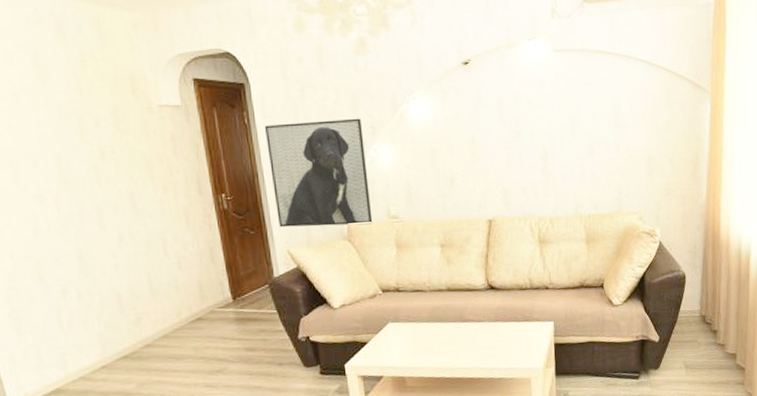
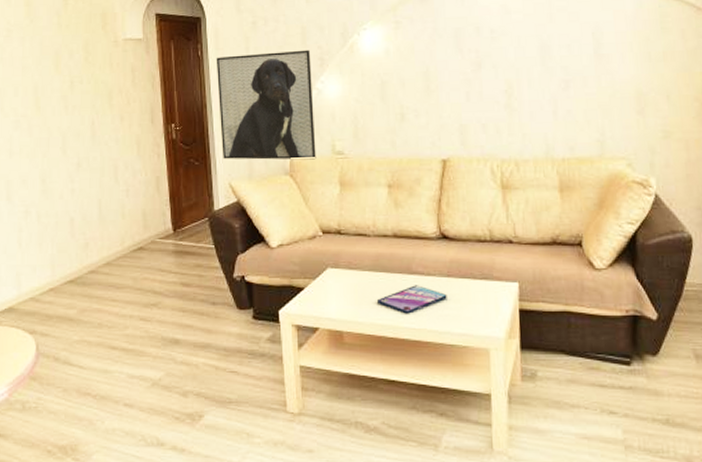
video game case: none [435,331,495,357] -> present [377,285,447,314]

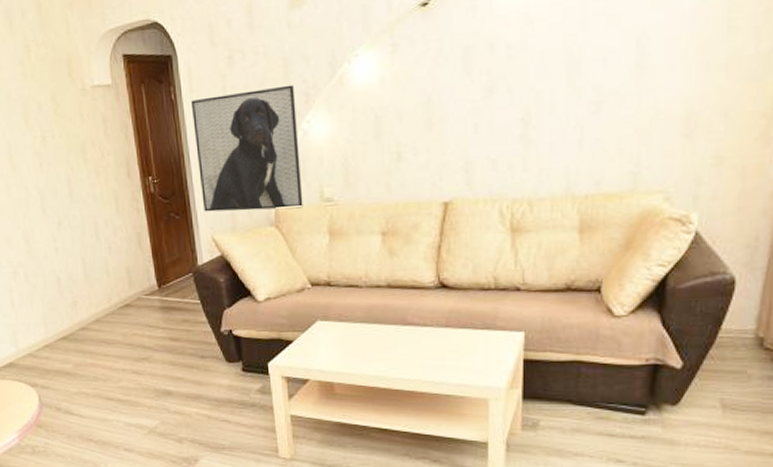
video game case: present [377,285,447,314] -> none [370,336,444,365]

